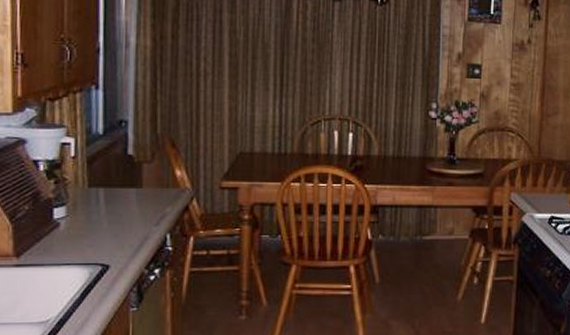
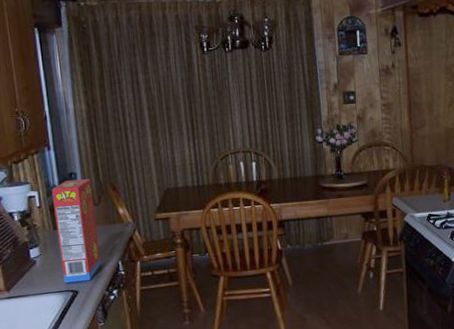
cereal box: none [92,129,146,255] -> present [51,179,101,284]

